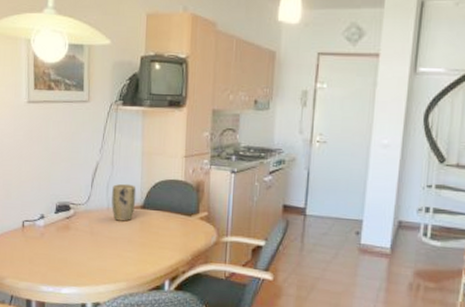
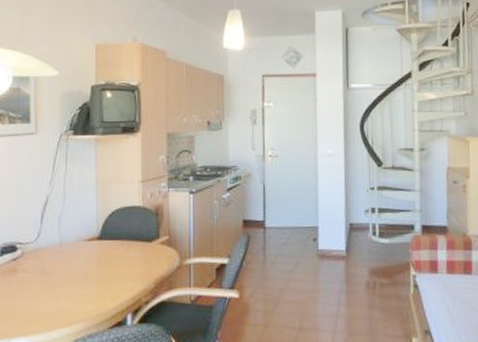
plant pot: present [111,183,137,222] -> none [65,215,92,256]

